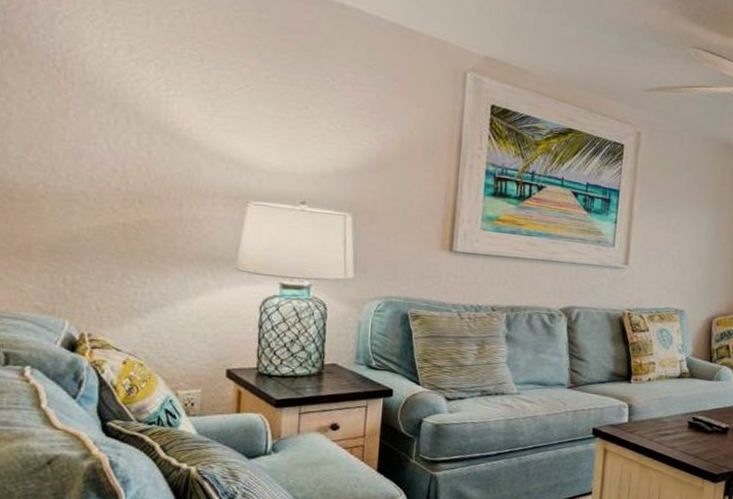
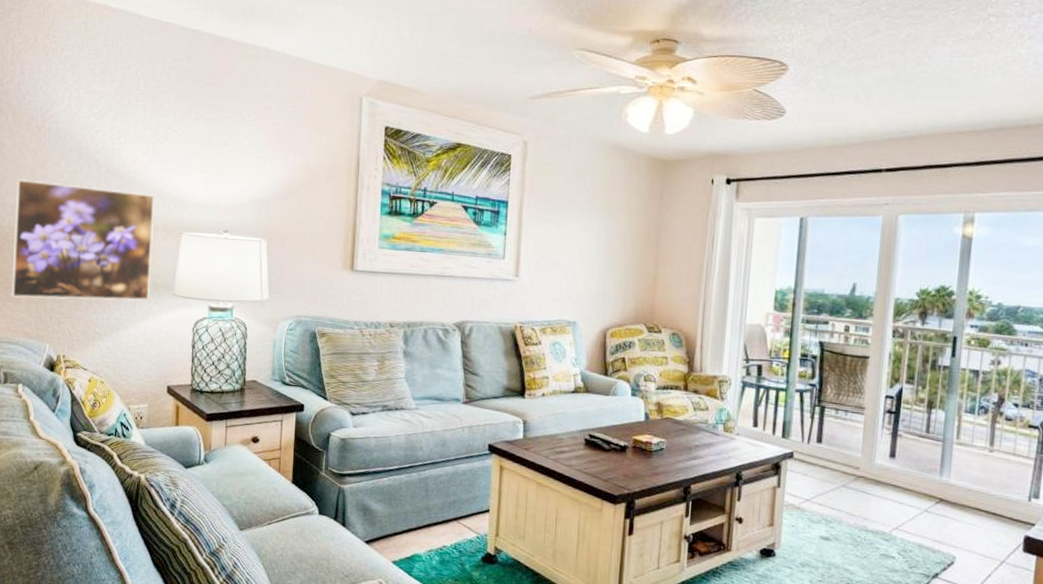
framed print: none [16,126,213,276] -> present [11,179,155,301]

